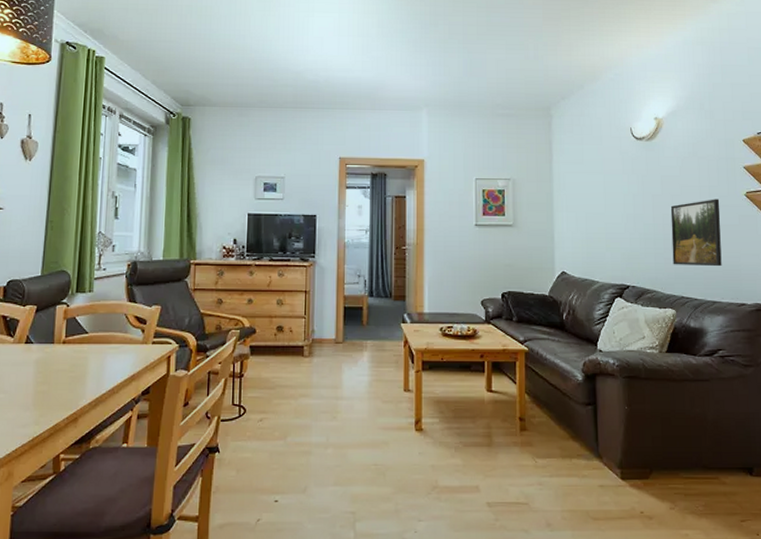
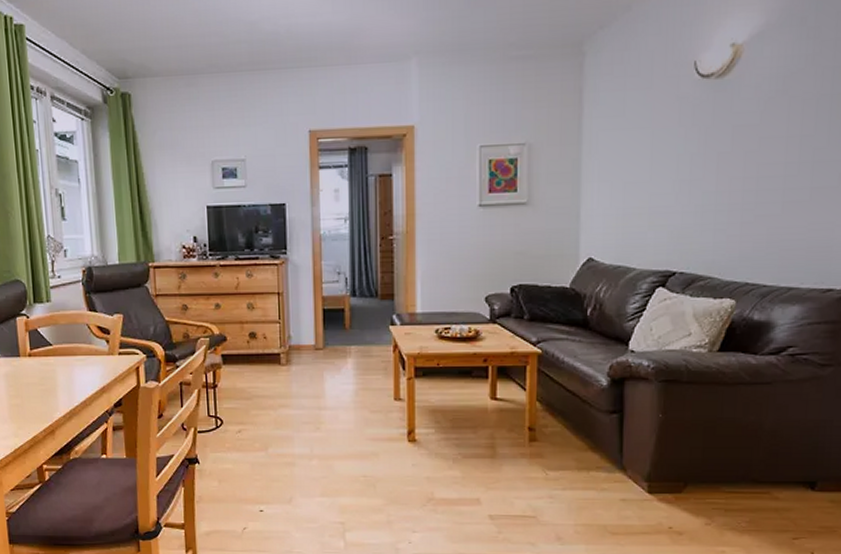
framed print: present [670,199,722,267] -> none [737,152,814,244]

